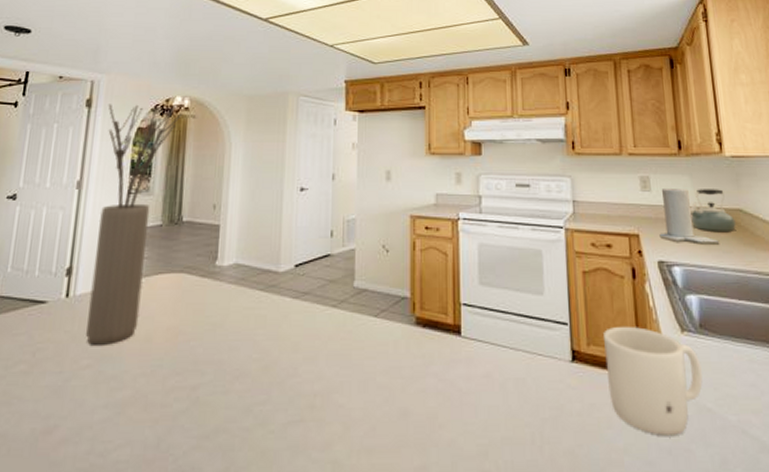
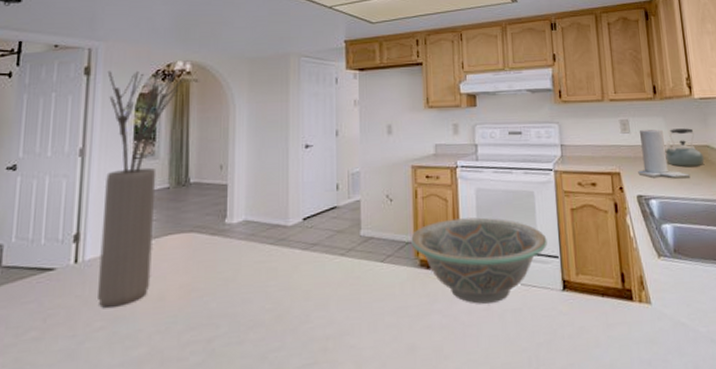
decorative bowl: none [406,275,556,370] -> present [410,217,547,304]
mug: present [604,326,703,436] -> none [590,255,678,350]

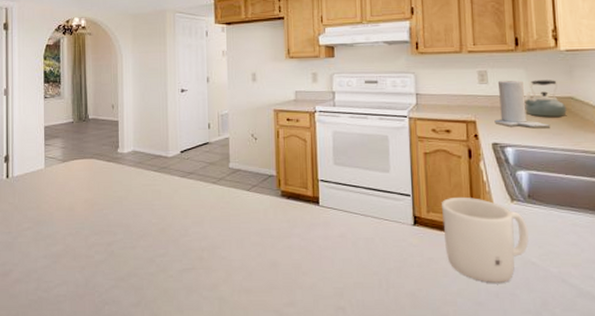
vase: present [98,68,184,308] -> none [21,23,80,213]
decorative bowl: present [410,217,547,304] -> none [272,157,400,231]
mug: none [590,255,678,350] -> present [442,196,529,283]

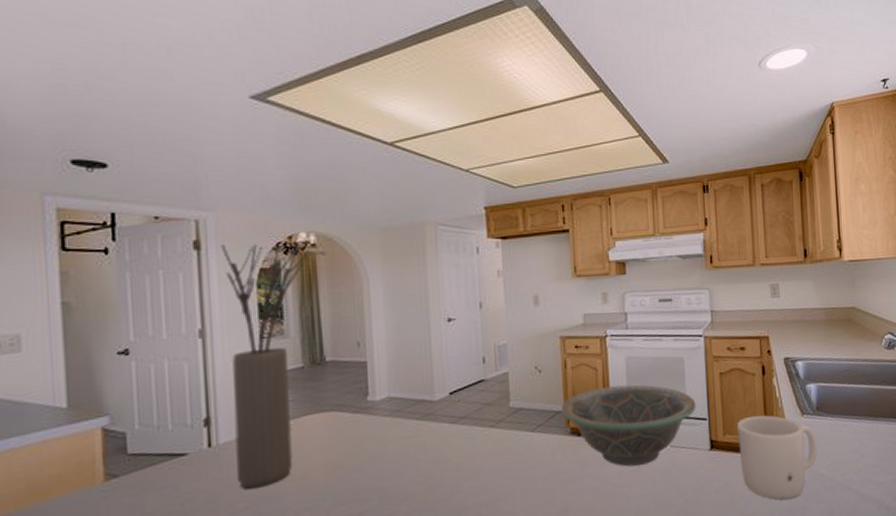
vase: none [21,23,80,213] -> present [220,240,309,489]
decorative bowl: none [272,157,400,231] -> present [560,384,696,467]
paper towel: present [494,80,551,130] -> none [786,292,836,342]
kettle: present [524,80,567,119] -> none [812,291,850,330]

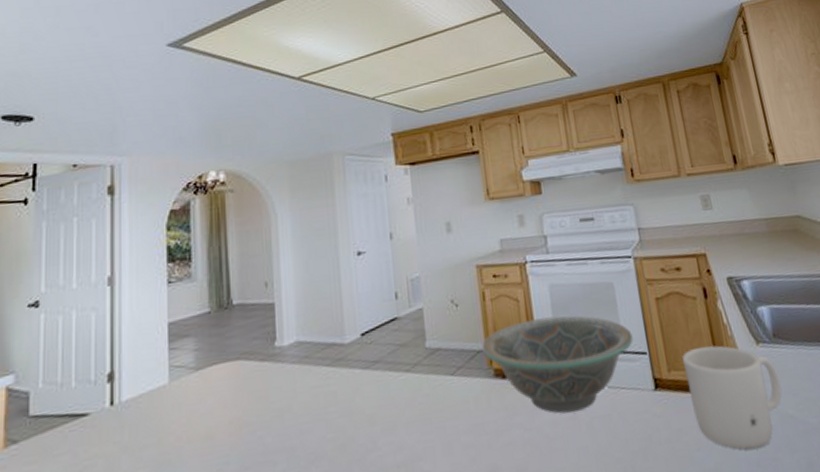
vase: present [220,240,309,489] -> none [133,179,218,453]

